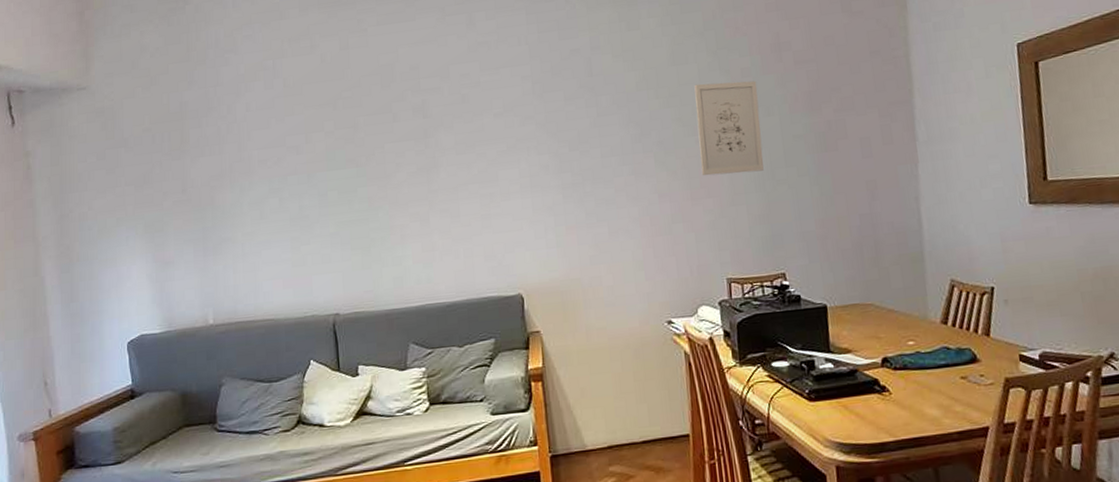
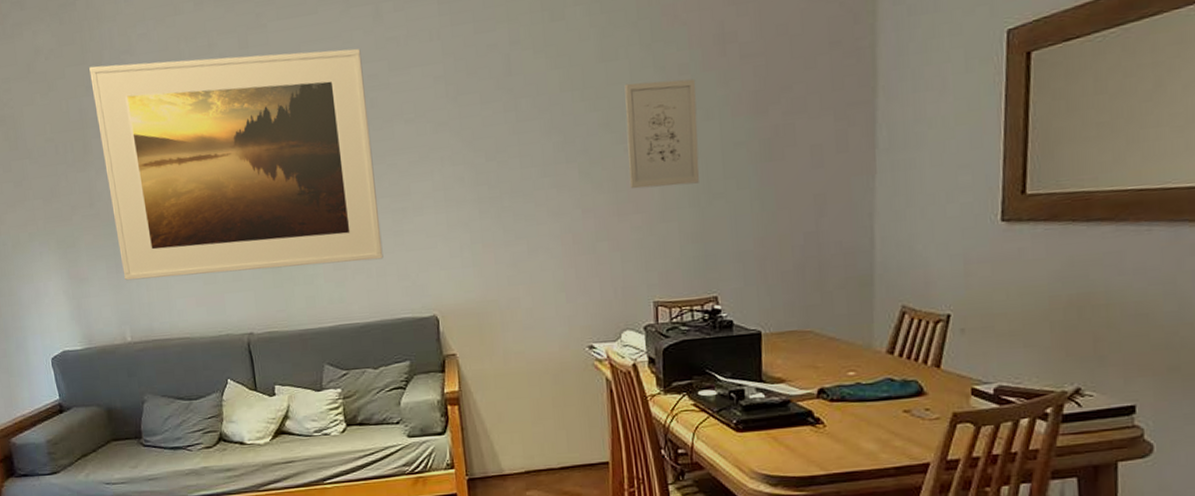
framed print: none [193,51,471,264] -> present [89,48,384,281]

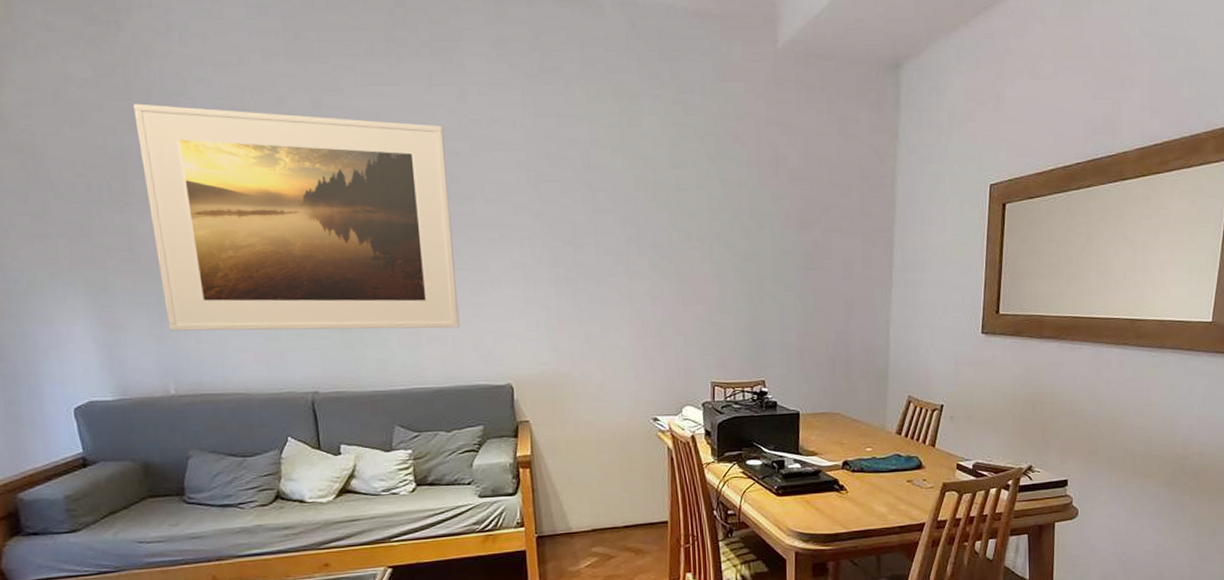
wall art: present [624,78,700,189] -> none [692,190,753,283]

